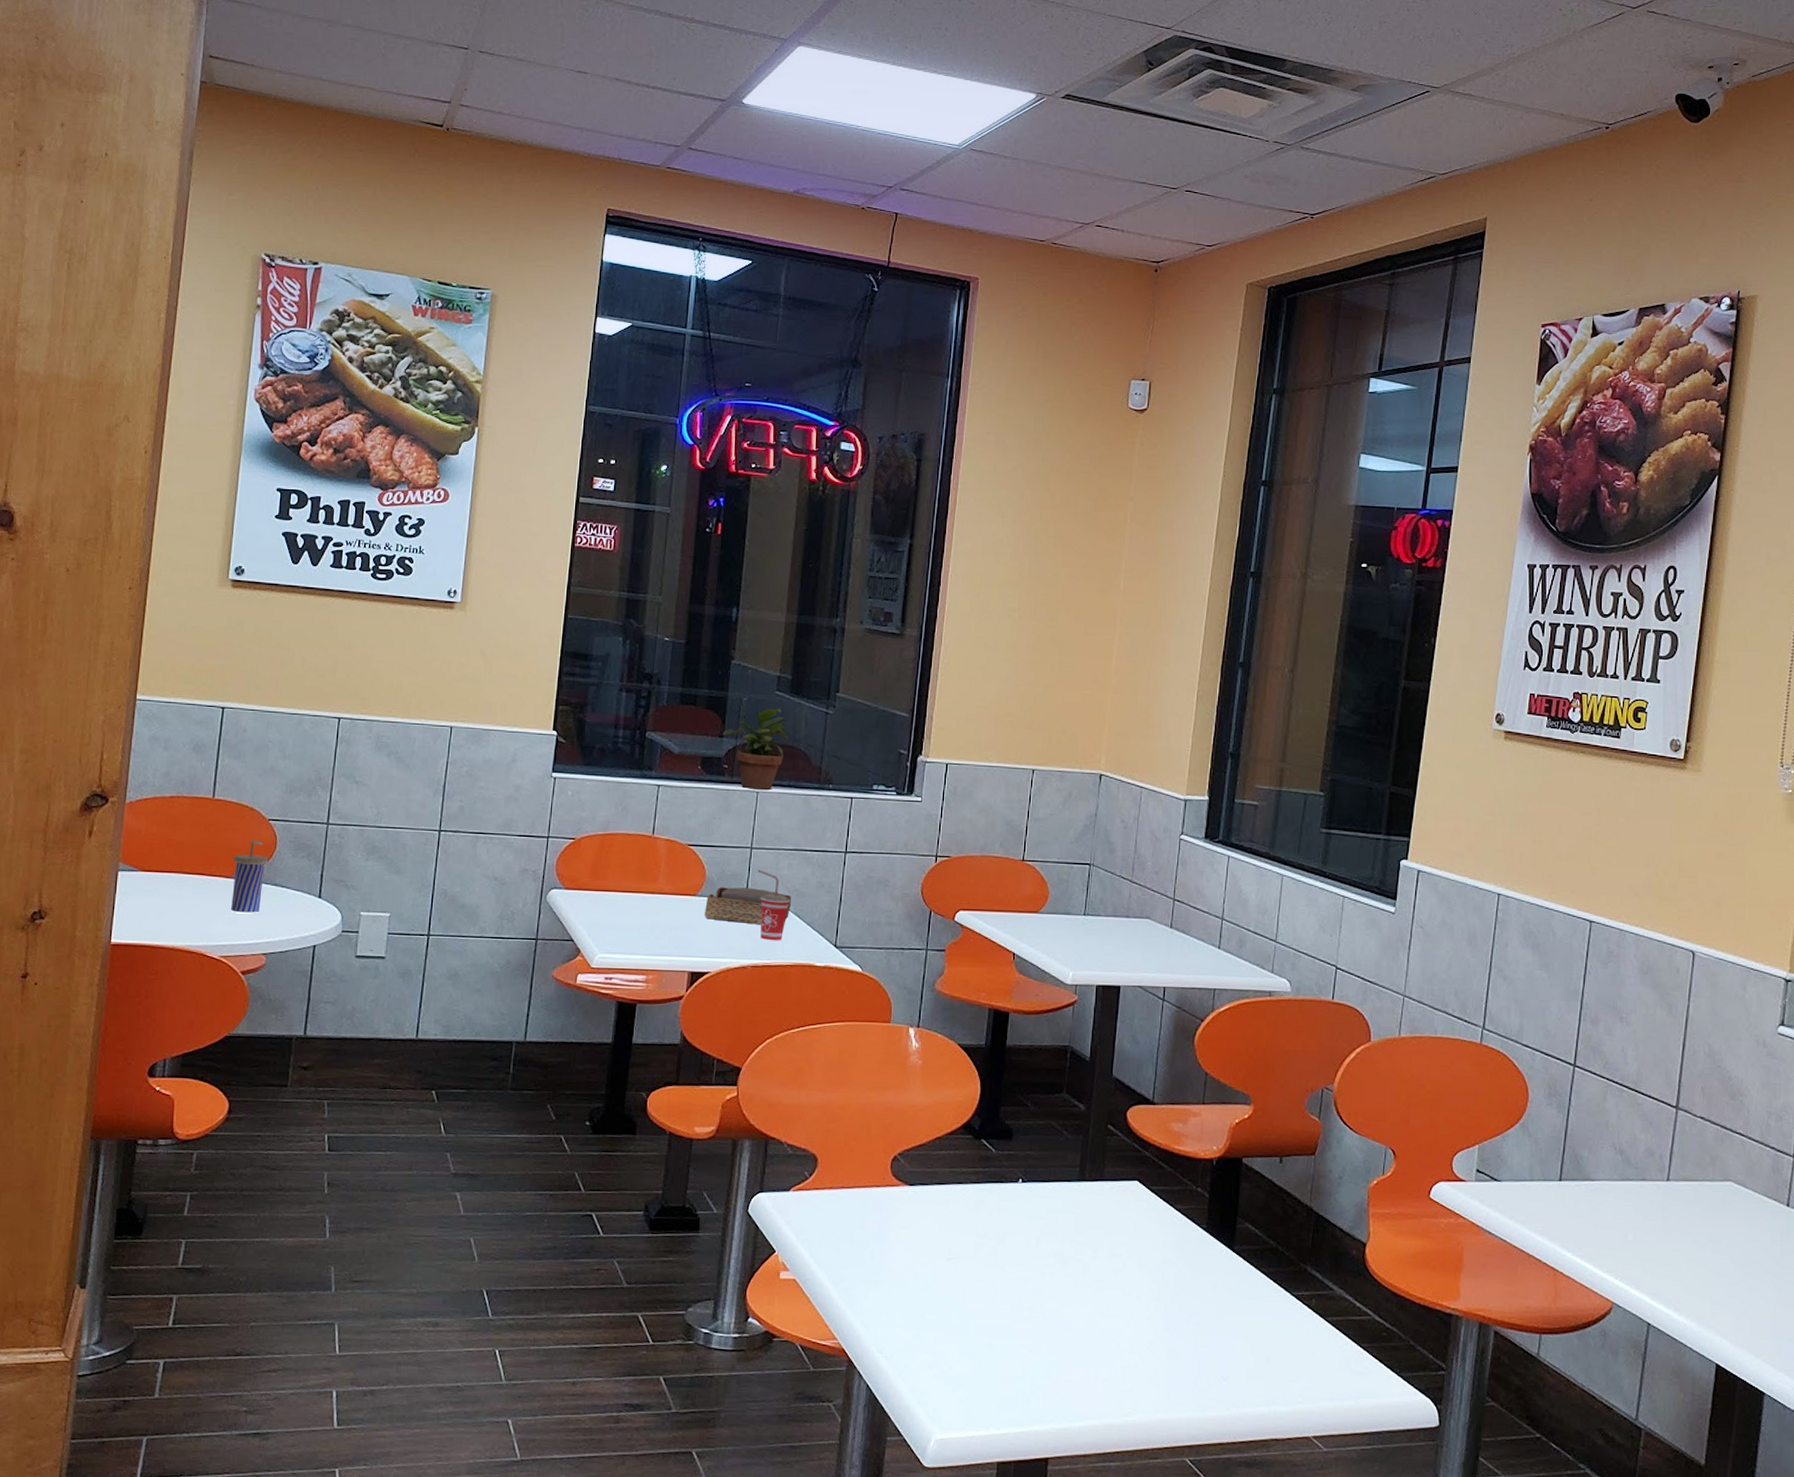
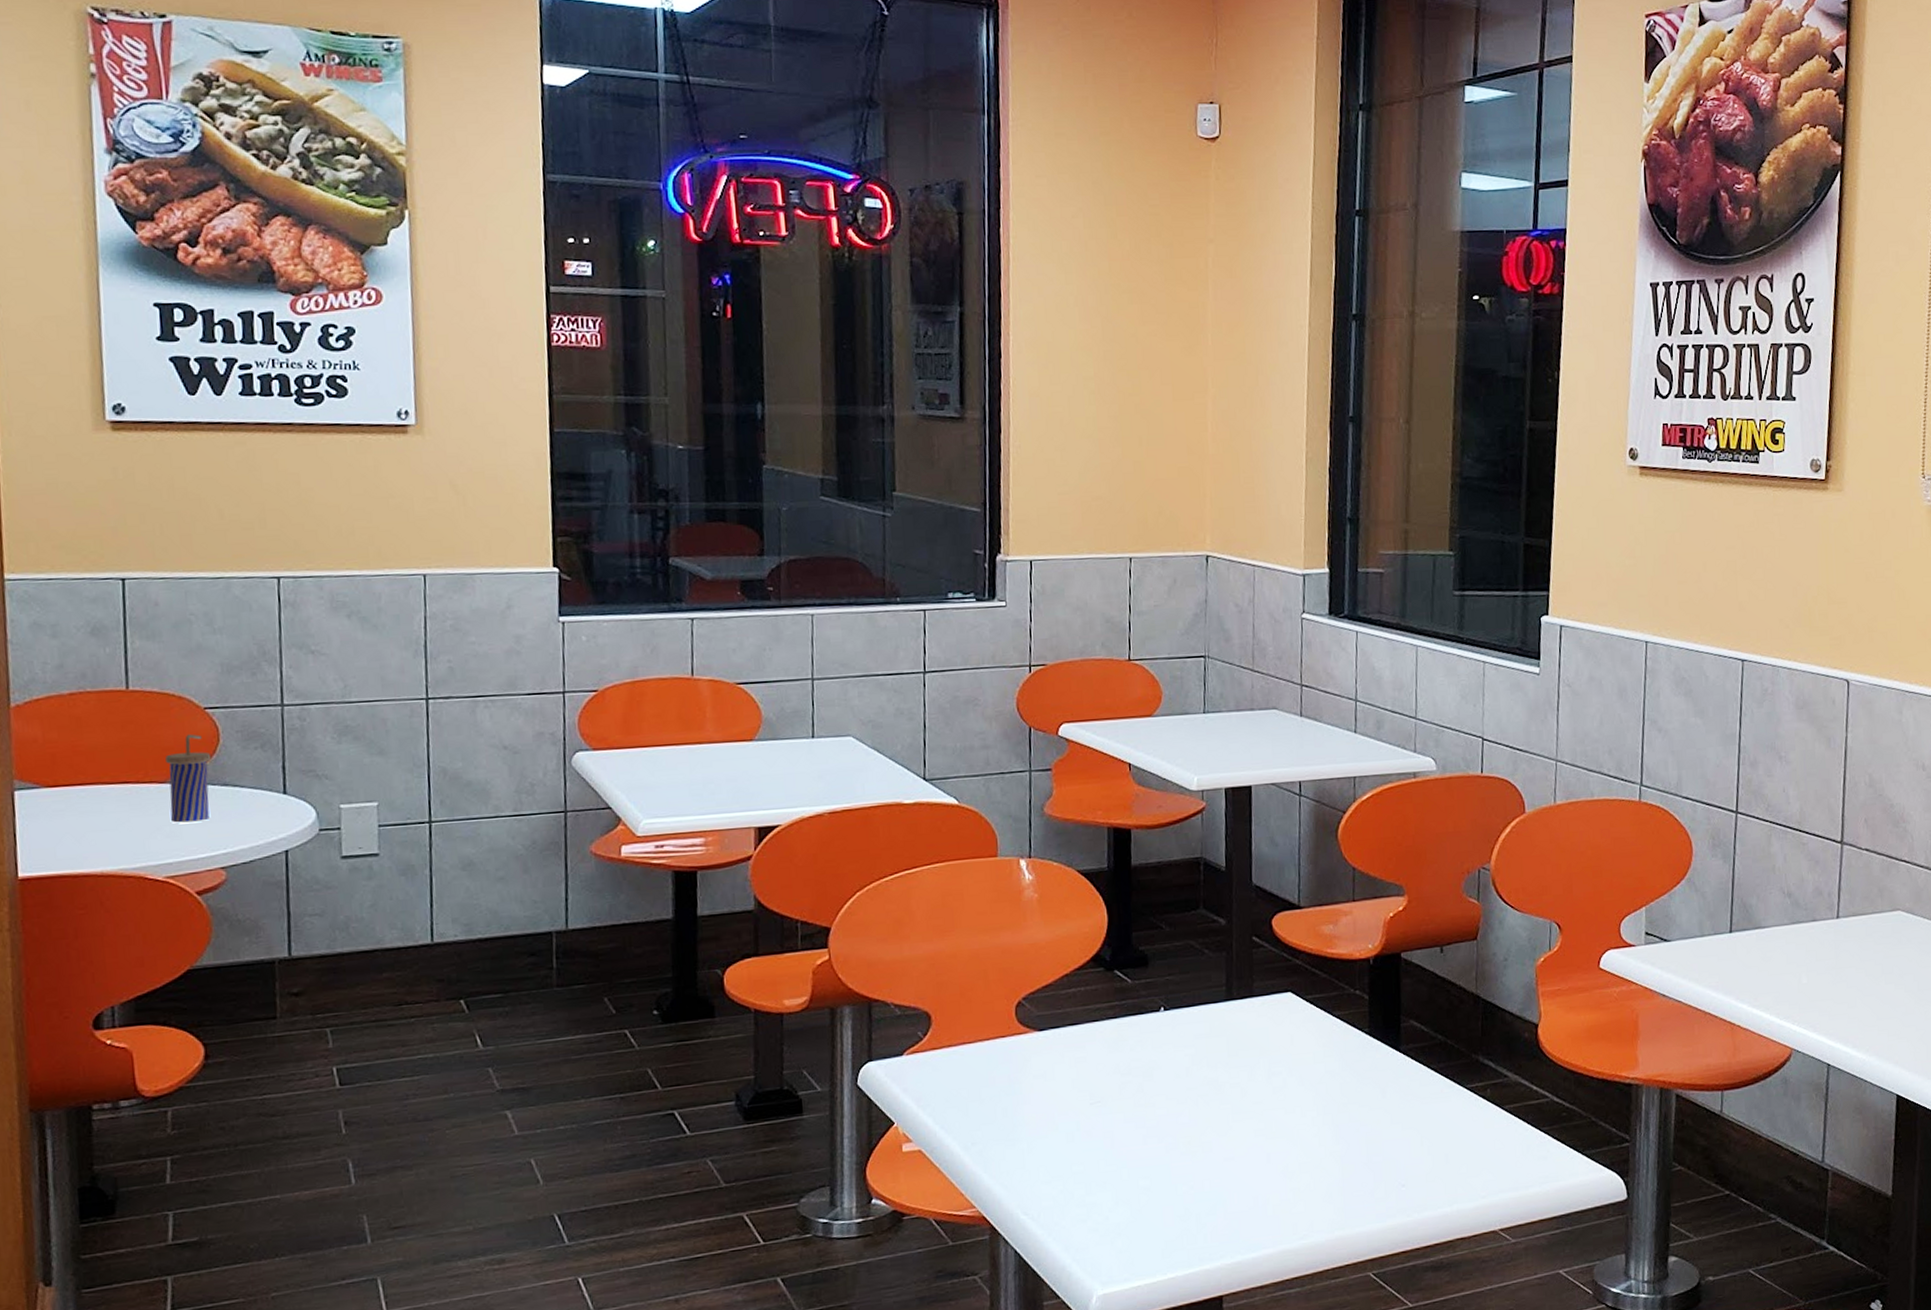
napkin holder: present [705,887,791,926] -> none [765,724,867,767]
potted plant: present [723,708,788,791] -> none [762,516,841,613]
beverage cup: present [757,869,791,941] -> none [822,702,867,782]

